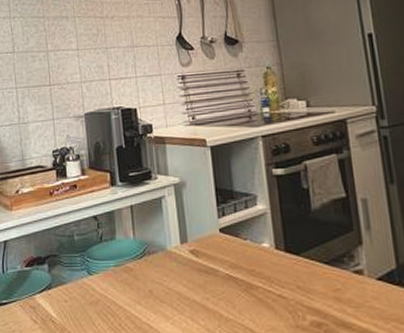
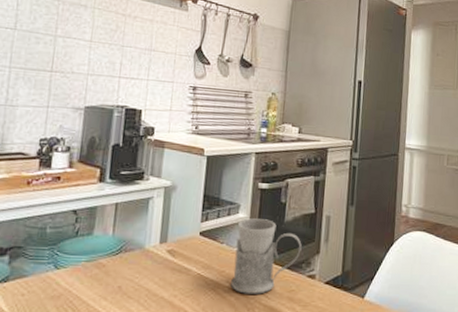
mug: none [259,209,339,295] -> present [231,218,302,294]

